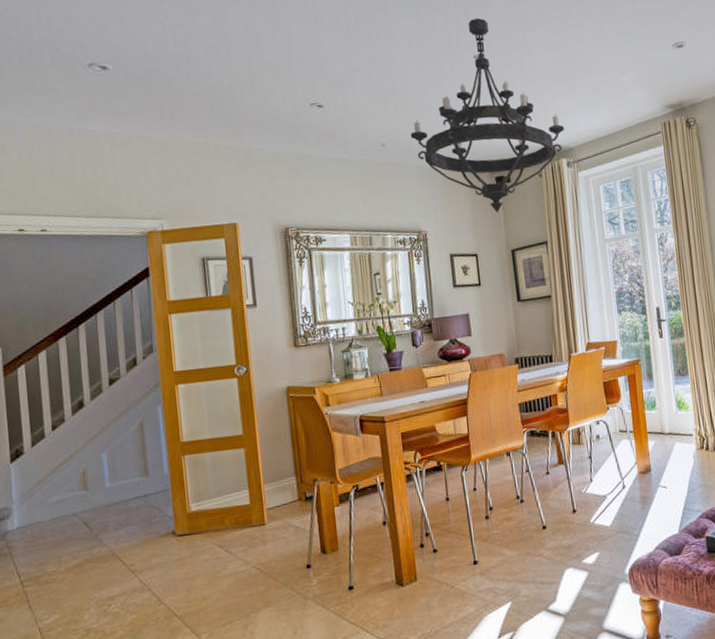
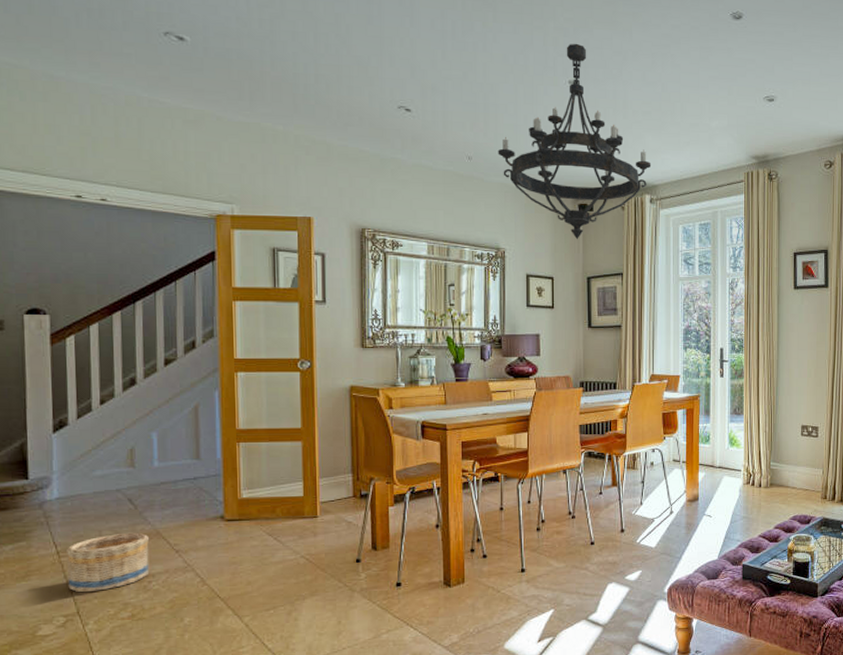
basket: none [28,555,108,622] -> present [65,532,150,593]

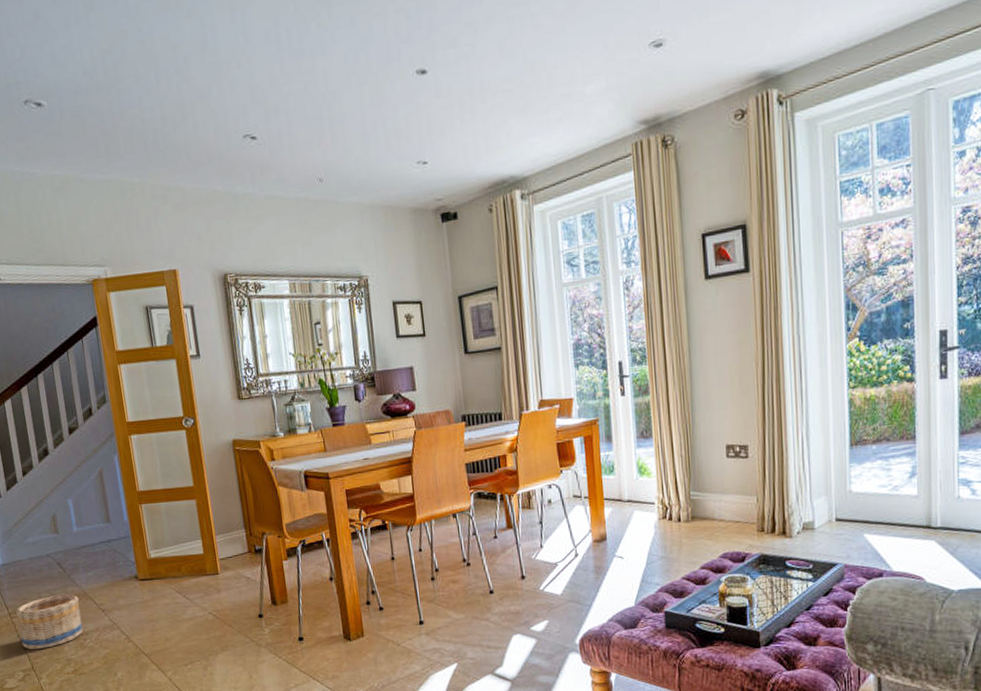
chandelier: present [498,43,652,240] -> none [348,23,519,255]

